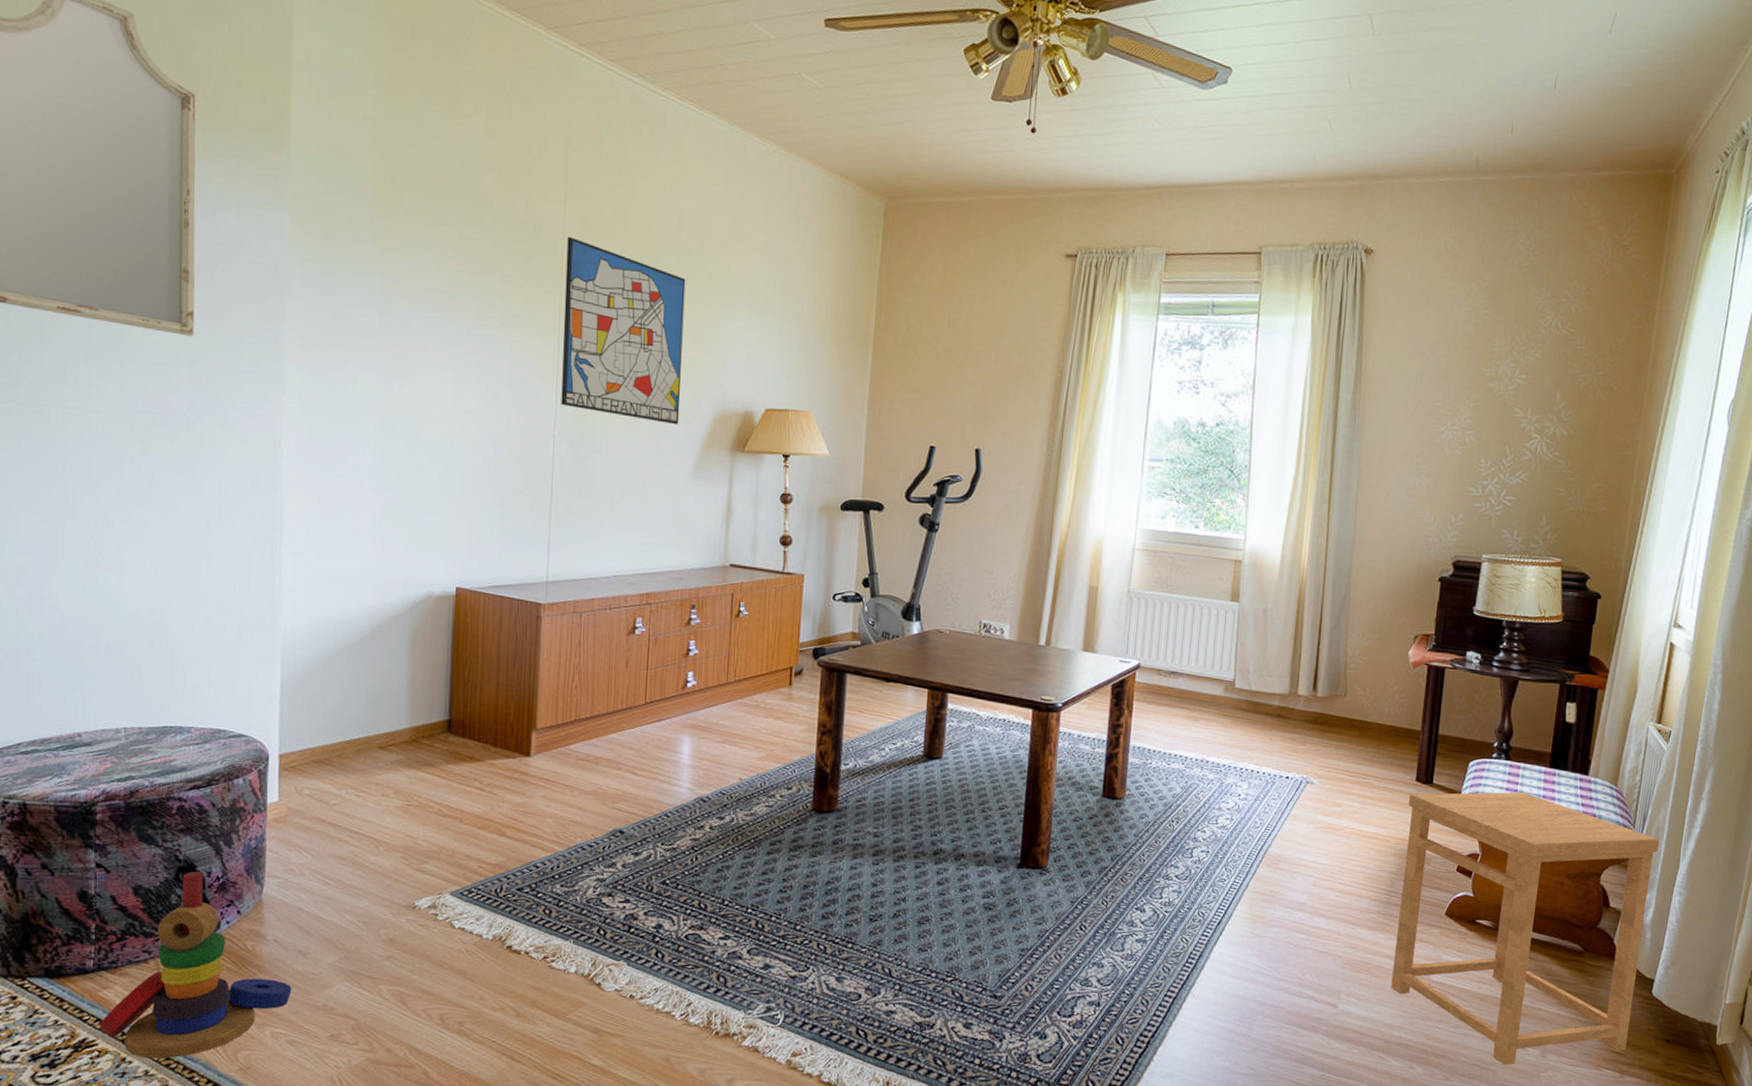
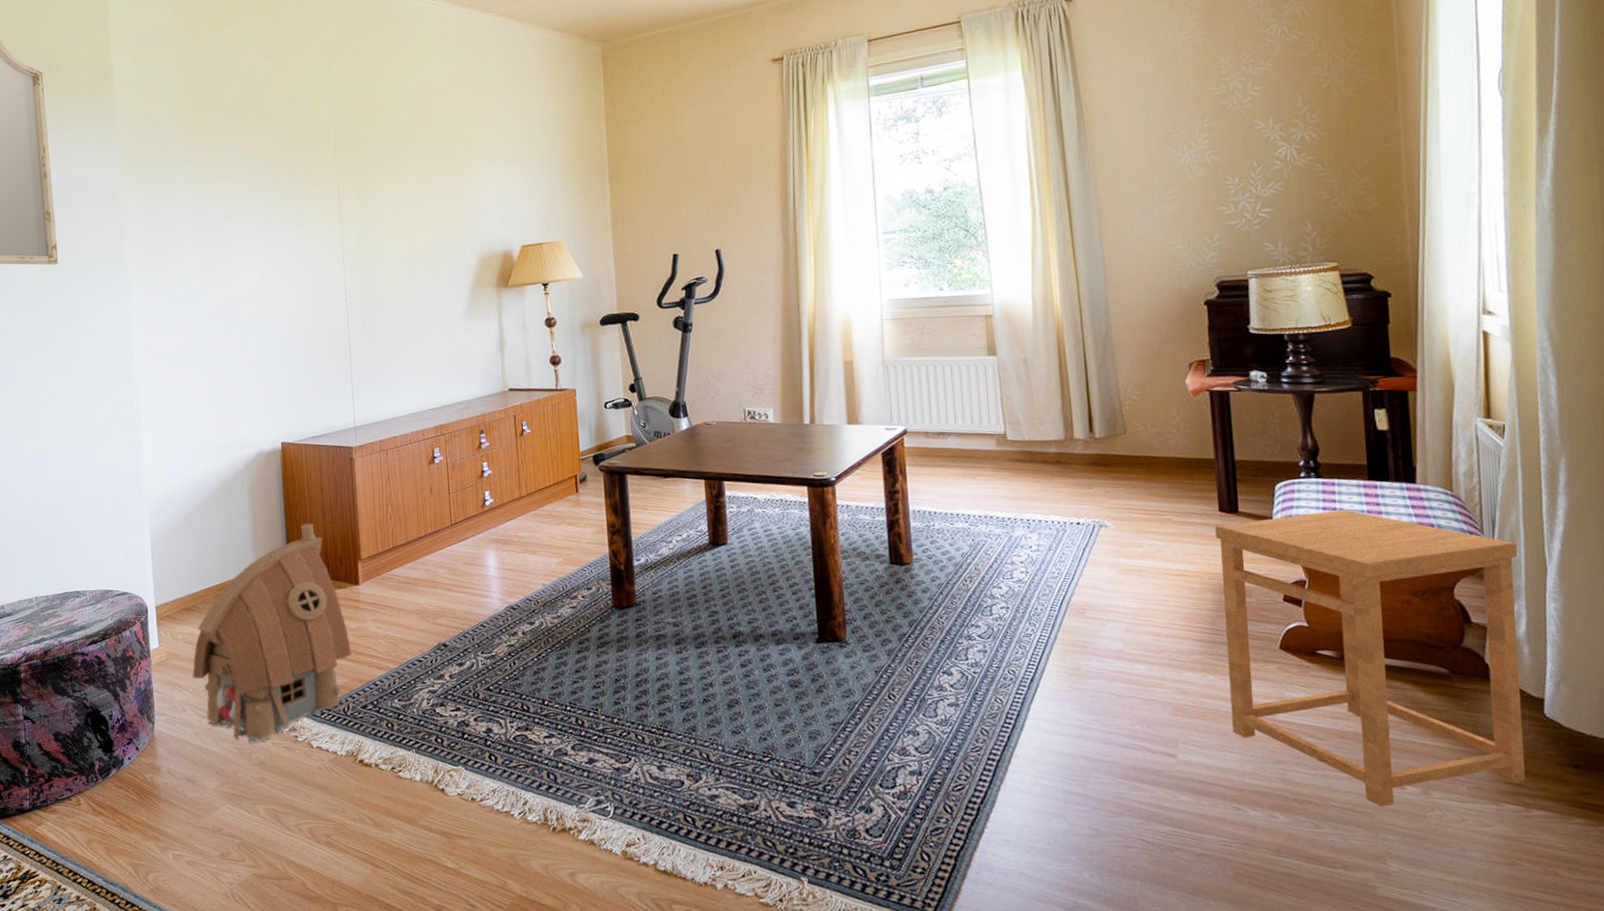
stacking toy: present [99,871,292,1059] -> none [38,715,186,885]
toy house: none [317,682,513,918] -> present [192,523,352,743]
wall art: present [561,236,686,425] -> none [337,127,449,273]

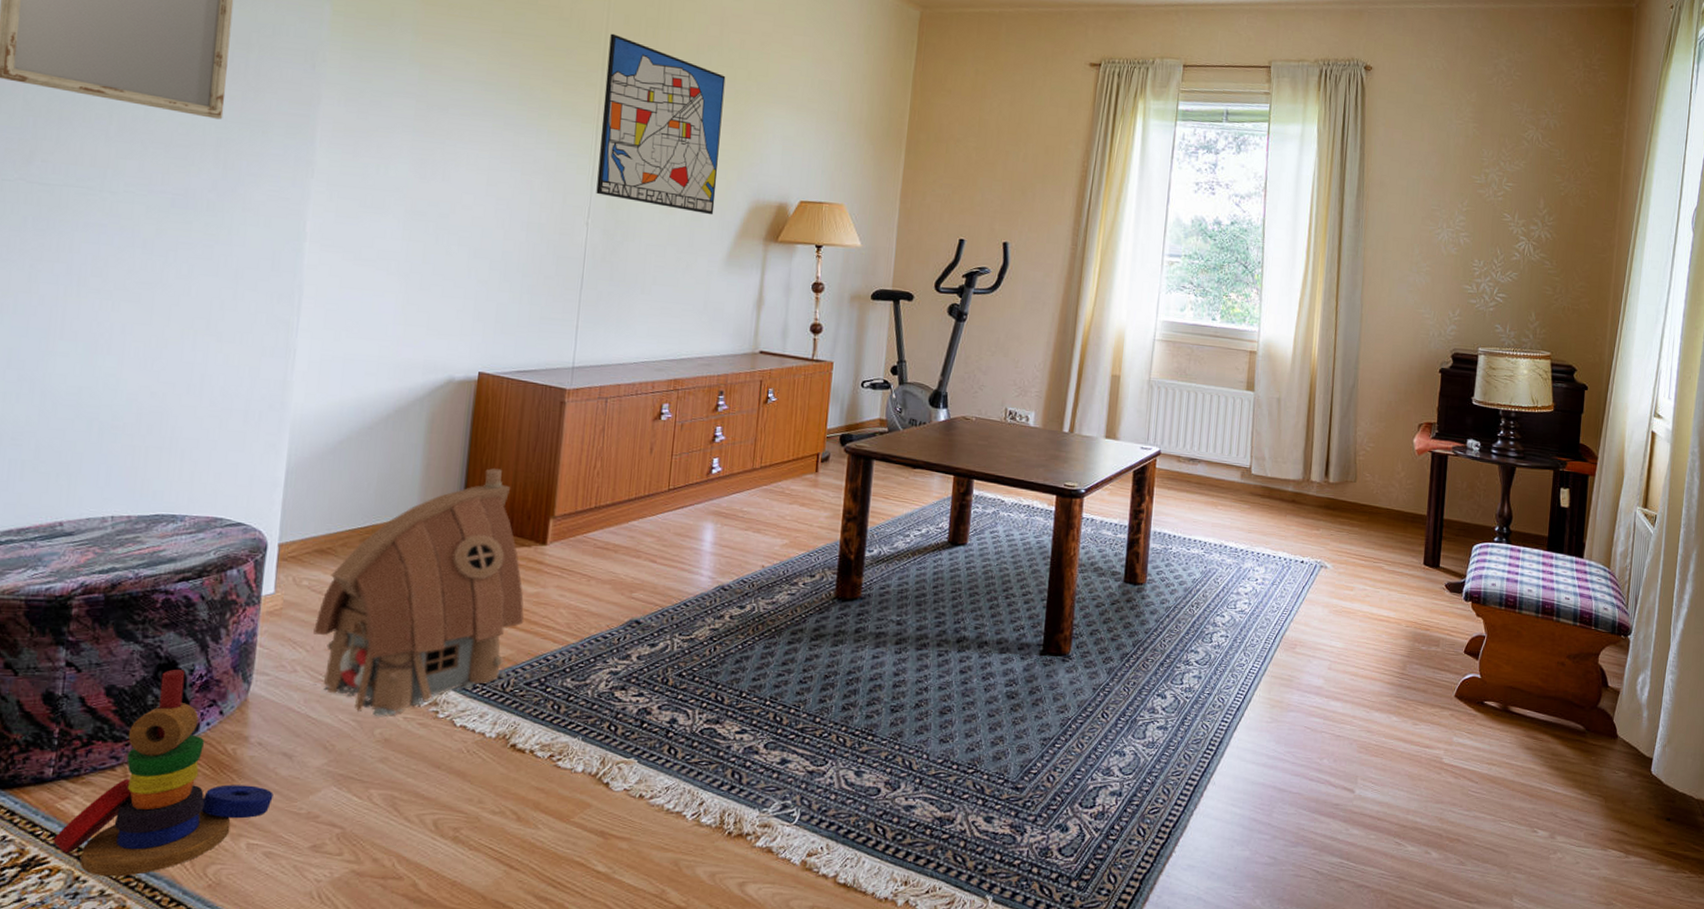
stacking toy: none [38,715,186,885] -> present [52,668,274,877]
wall art: none [337,127,449,273] -> present [596,33,726,215]
side table: present [1214,510,1525,807] -> none [1405,575,1652,848]

